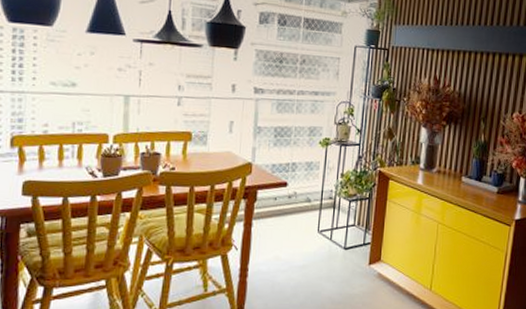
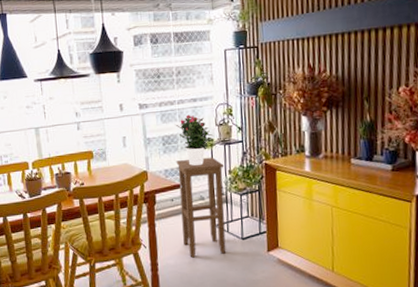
stool: none [280,156,338,265] -> present [176,157,227,258]
potted flower: none [291,108,331,164] -> present [175,114,214,166]

